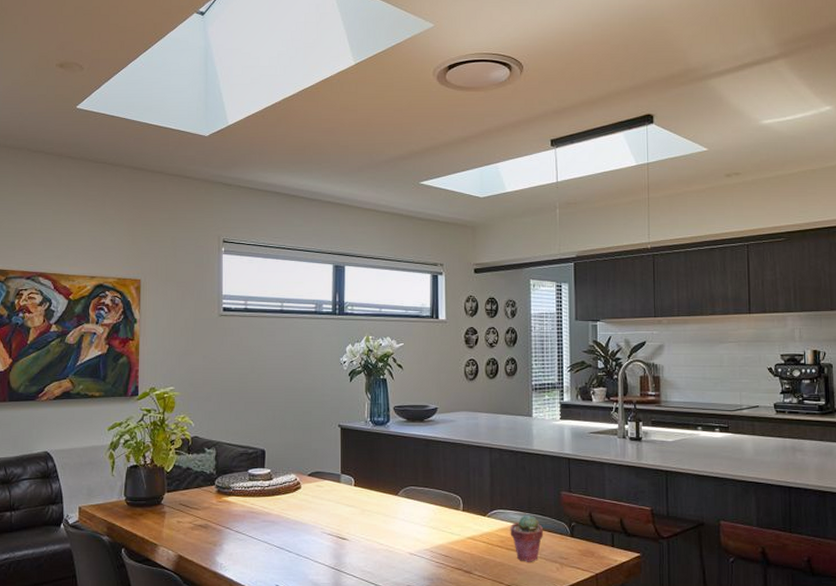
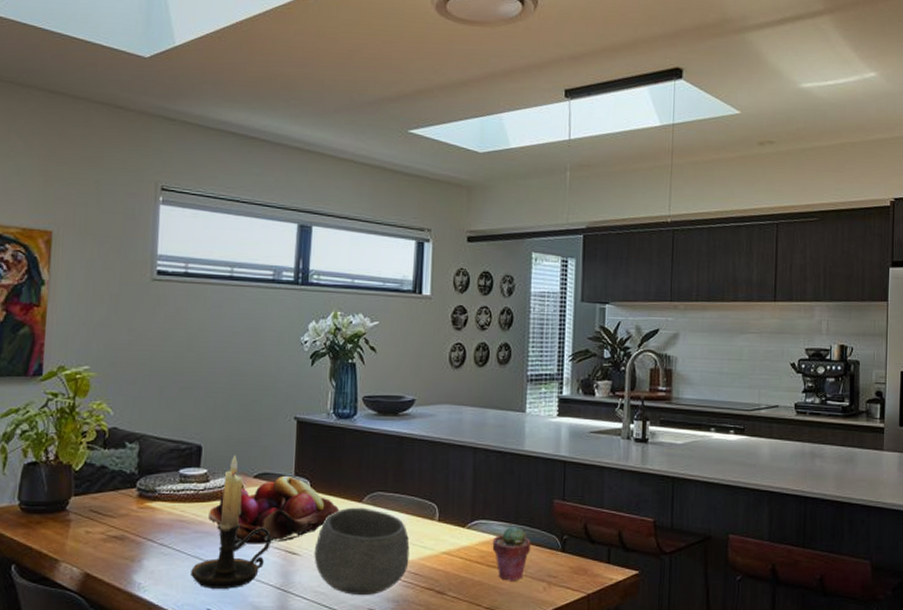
candle holder: none [262,457,324,568] -> present [191,454,271,589]
fruit basket: none [273,473,379,531] -> present [209,475,339,544]
bowl: none [360,499,440,575] -> present [314,507,410,596]

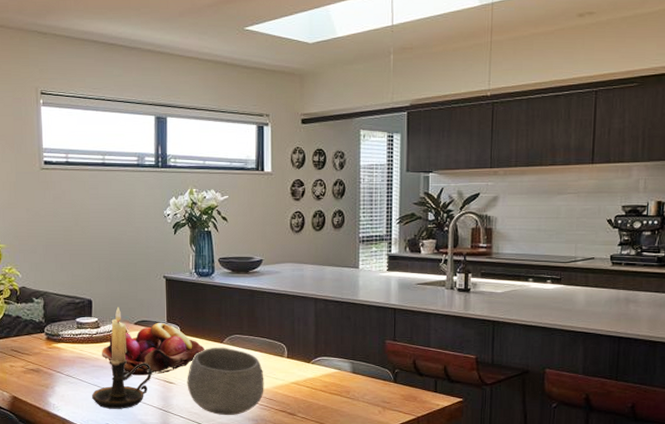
potted succulent: present [492,525,531,581] -> none [333,361,367,406]

